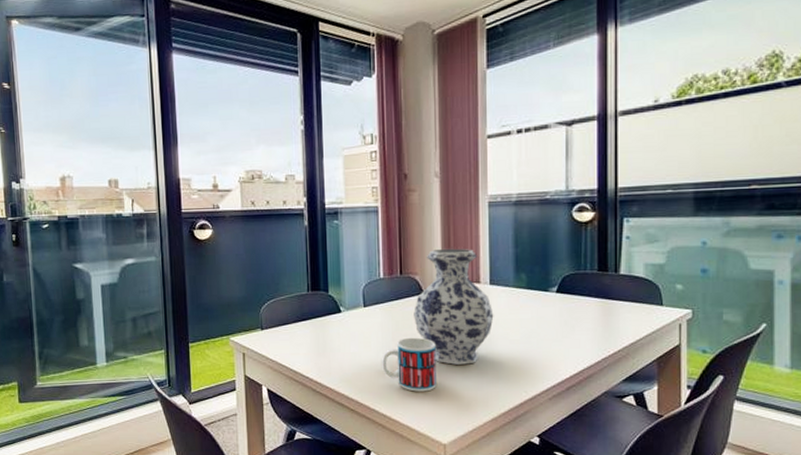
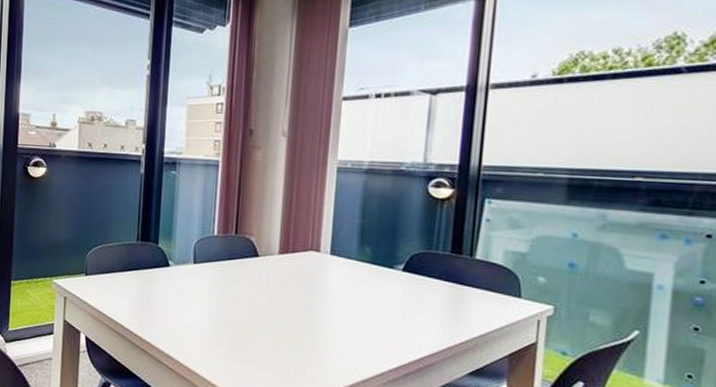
mug: present [382,337,436,392] -> none [207,300,266,360]
vase: present [414,248,494,365] -> none [245,211,332,337]

